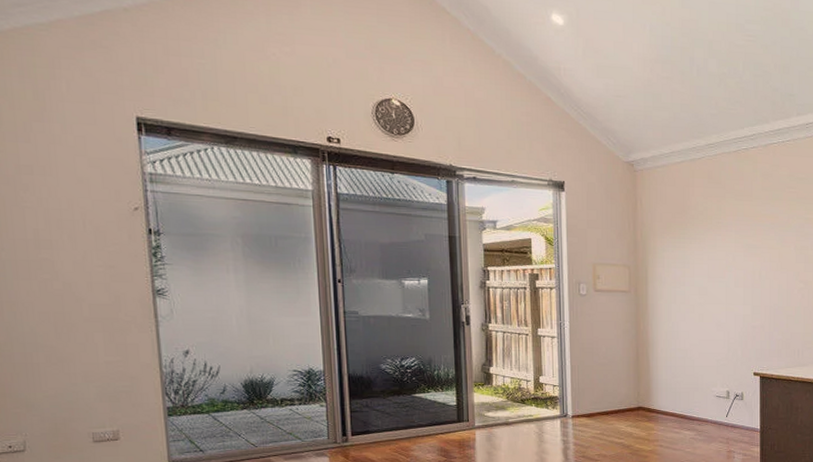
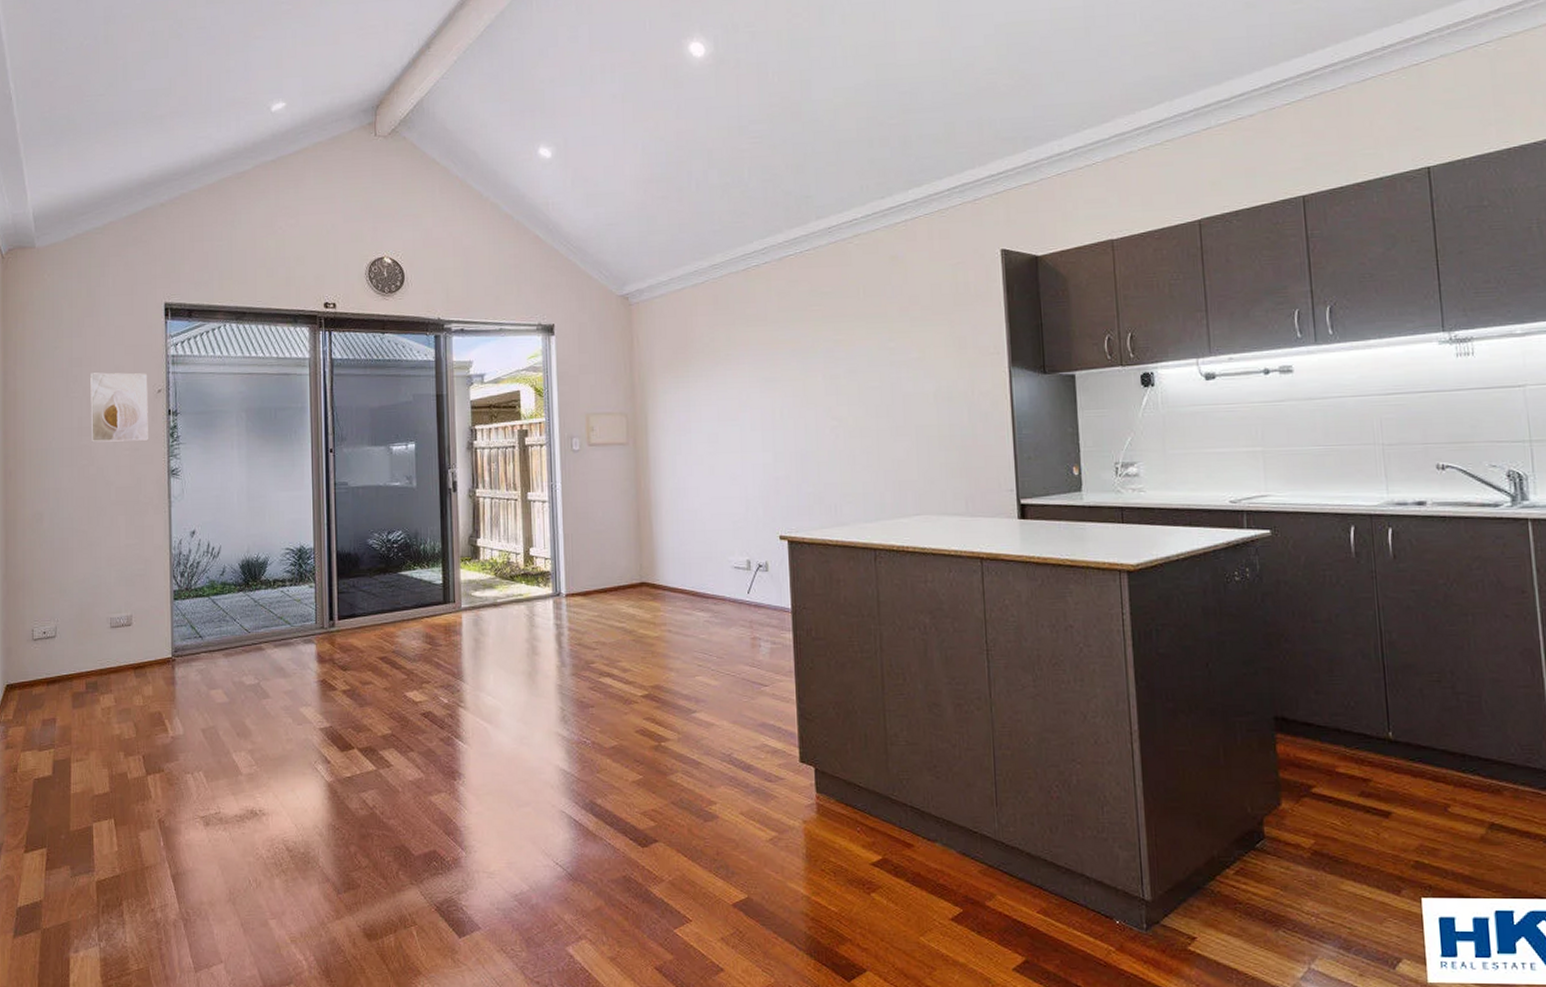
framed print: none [45,183,126,258] -> present [90,372,148,443]

